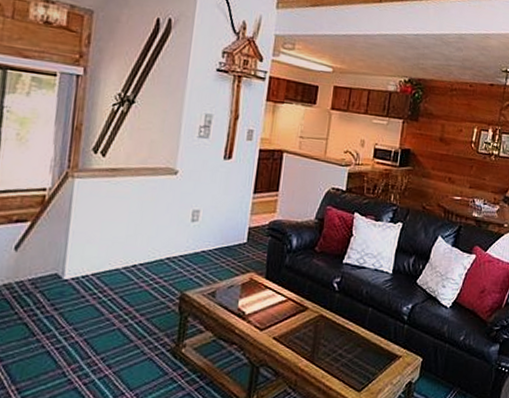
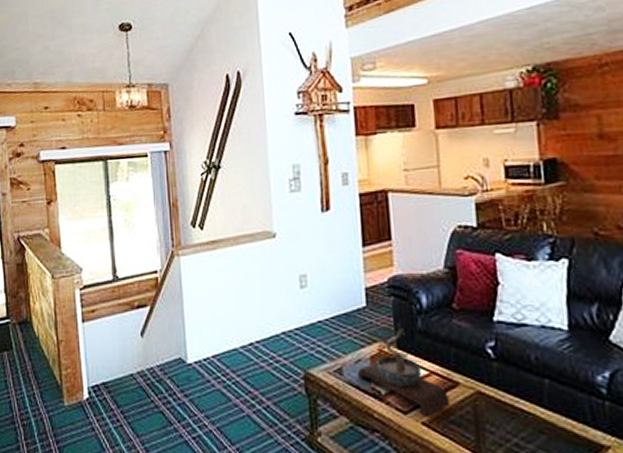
bonsai tree: none [227,258,299,333] -> present [357,322,451,416]

